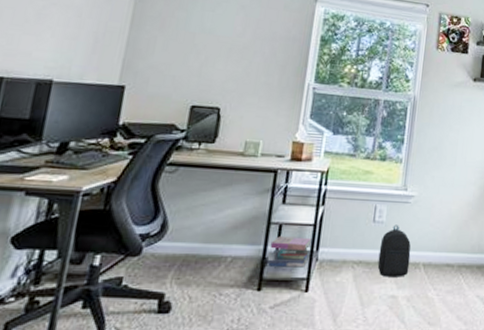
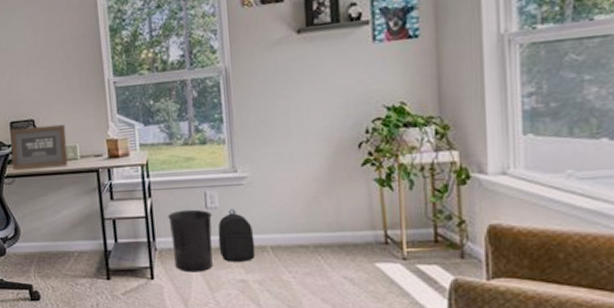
picture frame: none [179,113,253,162] -> present [10,124,68,170]
books: present [266,236,311,268] -> none [108,229,147,258]
waste bin: none [332,221,378,286] -> present [168,209,213,273]

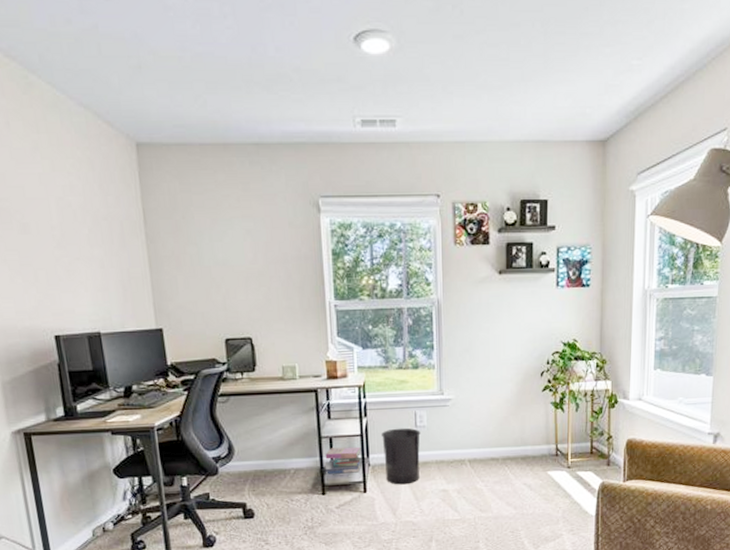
picture frame: present [10,124,68,170] -> none [225,344,286,388]
books: none [108,229,147,258] -> present [324,447,361,474]
backpack: present [218,209,256,262] -> none [425,427,456,475]

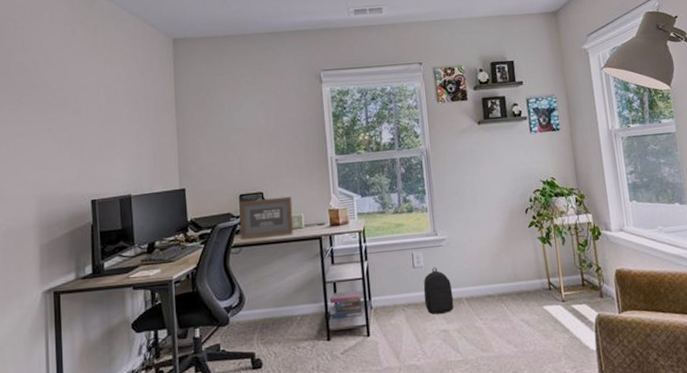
picture frame: none [225,344,286,388] -> present [239,196,293,239]
waste bin: present [382,428,420,485] -> none [382,269,420,327]
backpack: none [425,427,456,475] -> present [423,267,454,315]

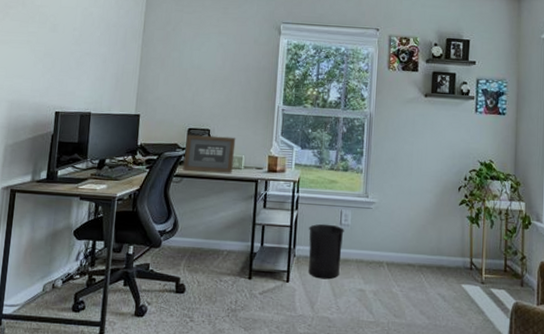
books: present [329,290,364,319] -> none [254,235,288,262]
waste bin: none [382,269,420,327] -> present [308,224,344,280]
backpack: present [423,267,454,315] -> none [346,227,375,274]

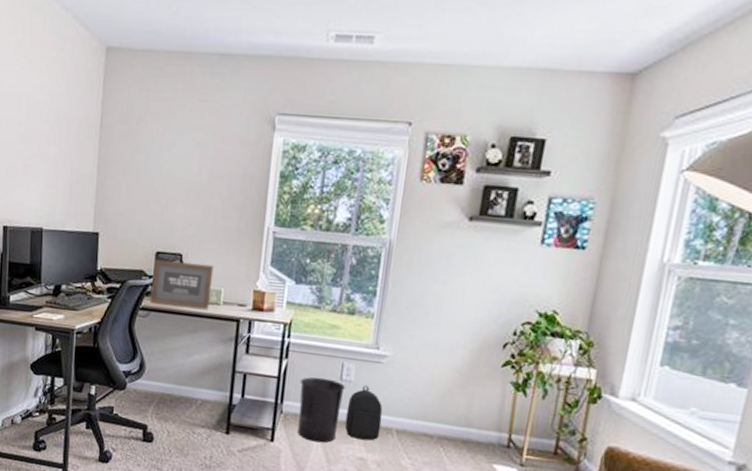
backpack: none [346,227,375,274] -> present [344,385,383,441]

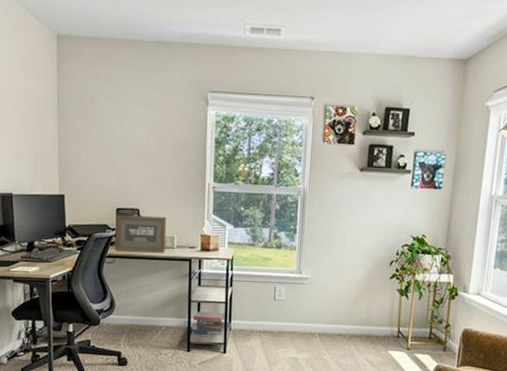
books: none [233,385,275,418] -> present [191,311,224,335]
waste bin: present [297,377,345,443] -> none [244,299,278,350]
backpack: present [344,385,383,441] -> none [280,302,308,344]

